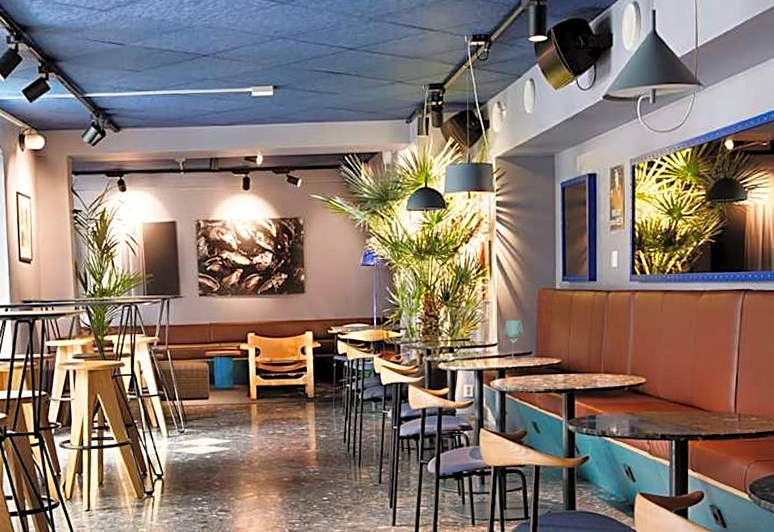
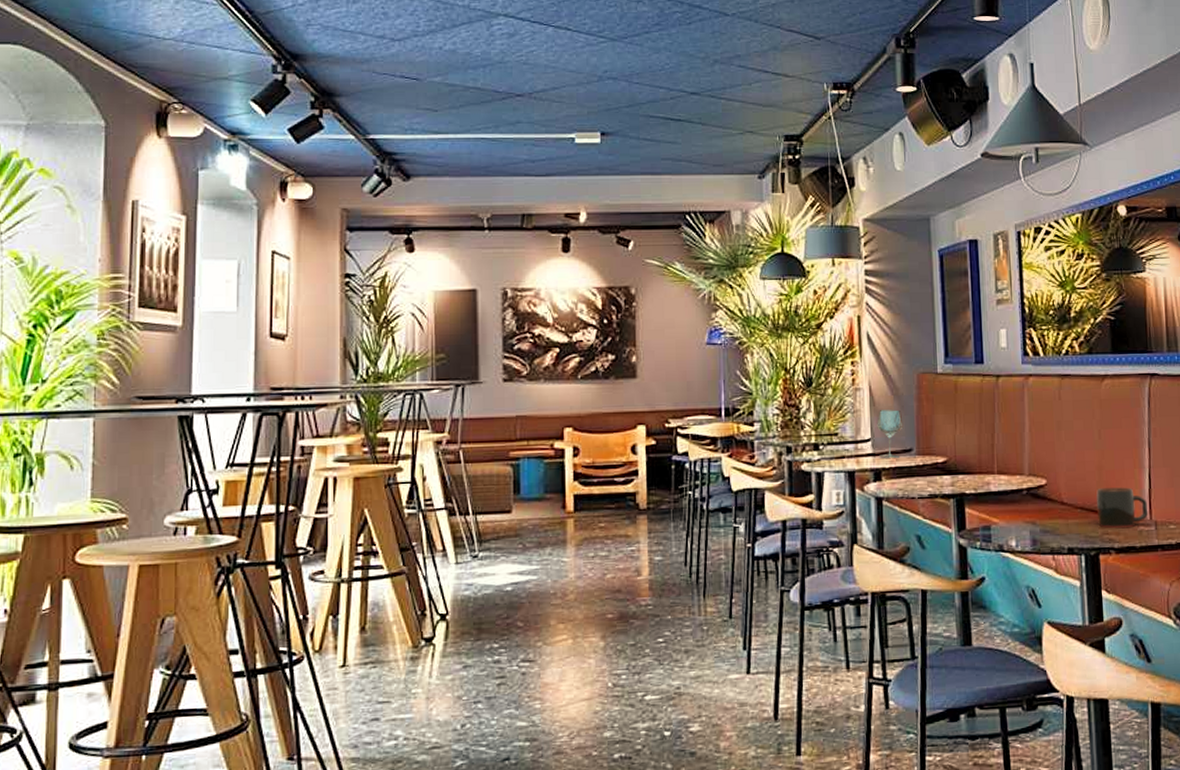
mug: none [688,385,733,420] -> present [1096,487,1148,529]

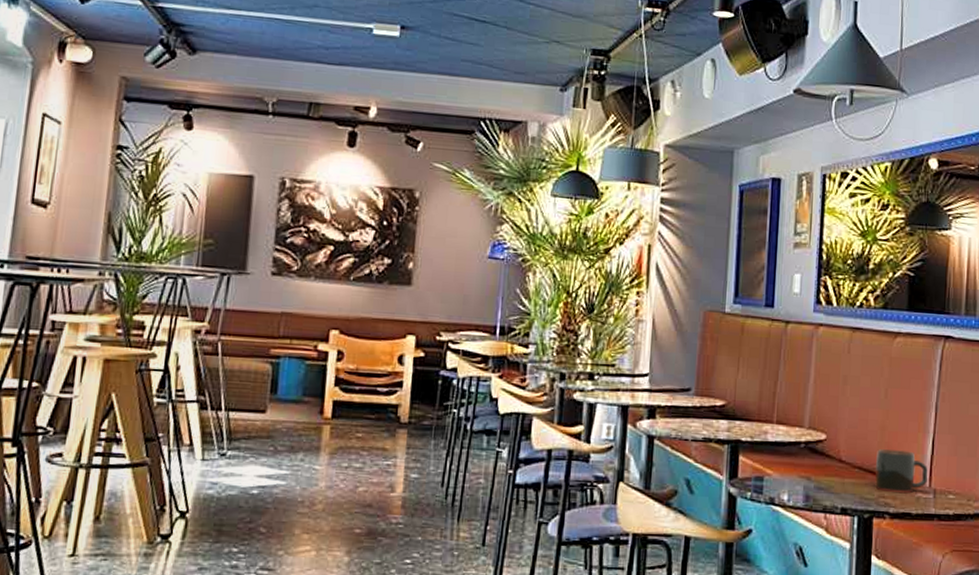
wine glass: present [877,410,903,458] -> none [656,345,684,396]

